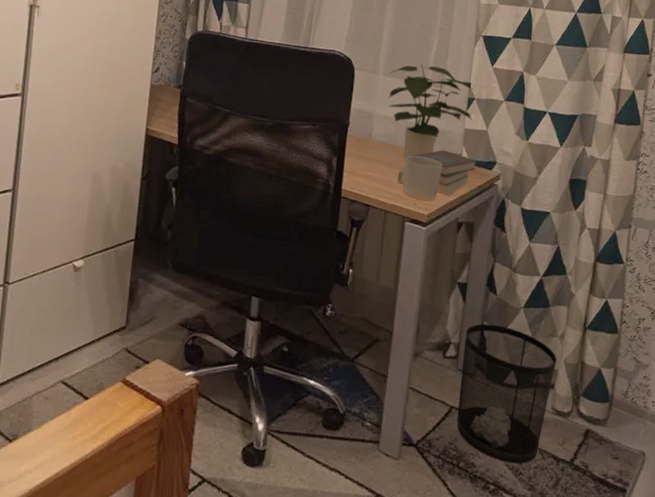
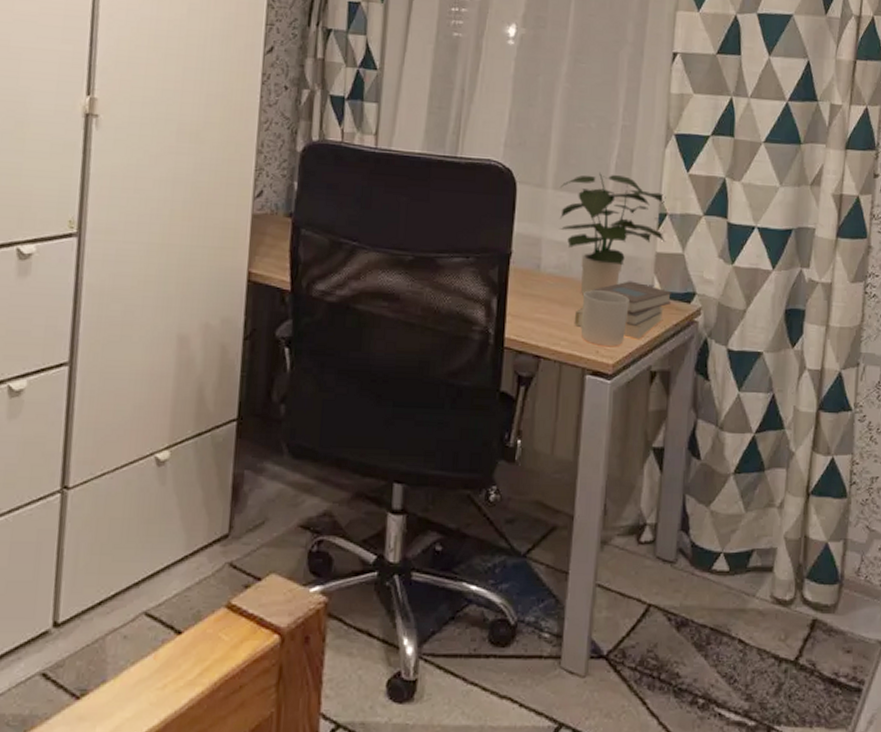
waste bin: present [457,323,557,464] -> none [656,497,776,670]

